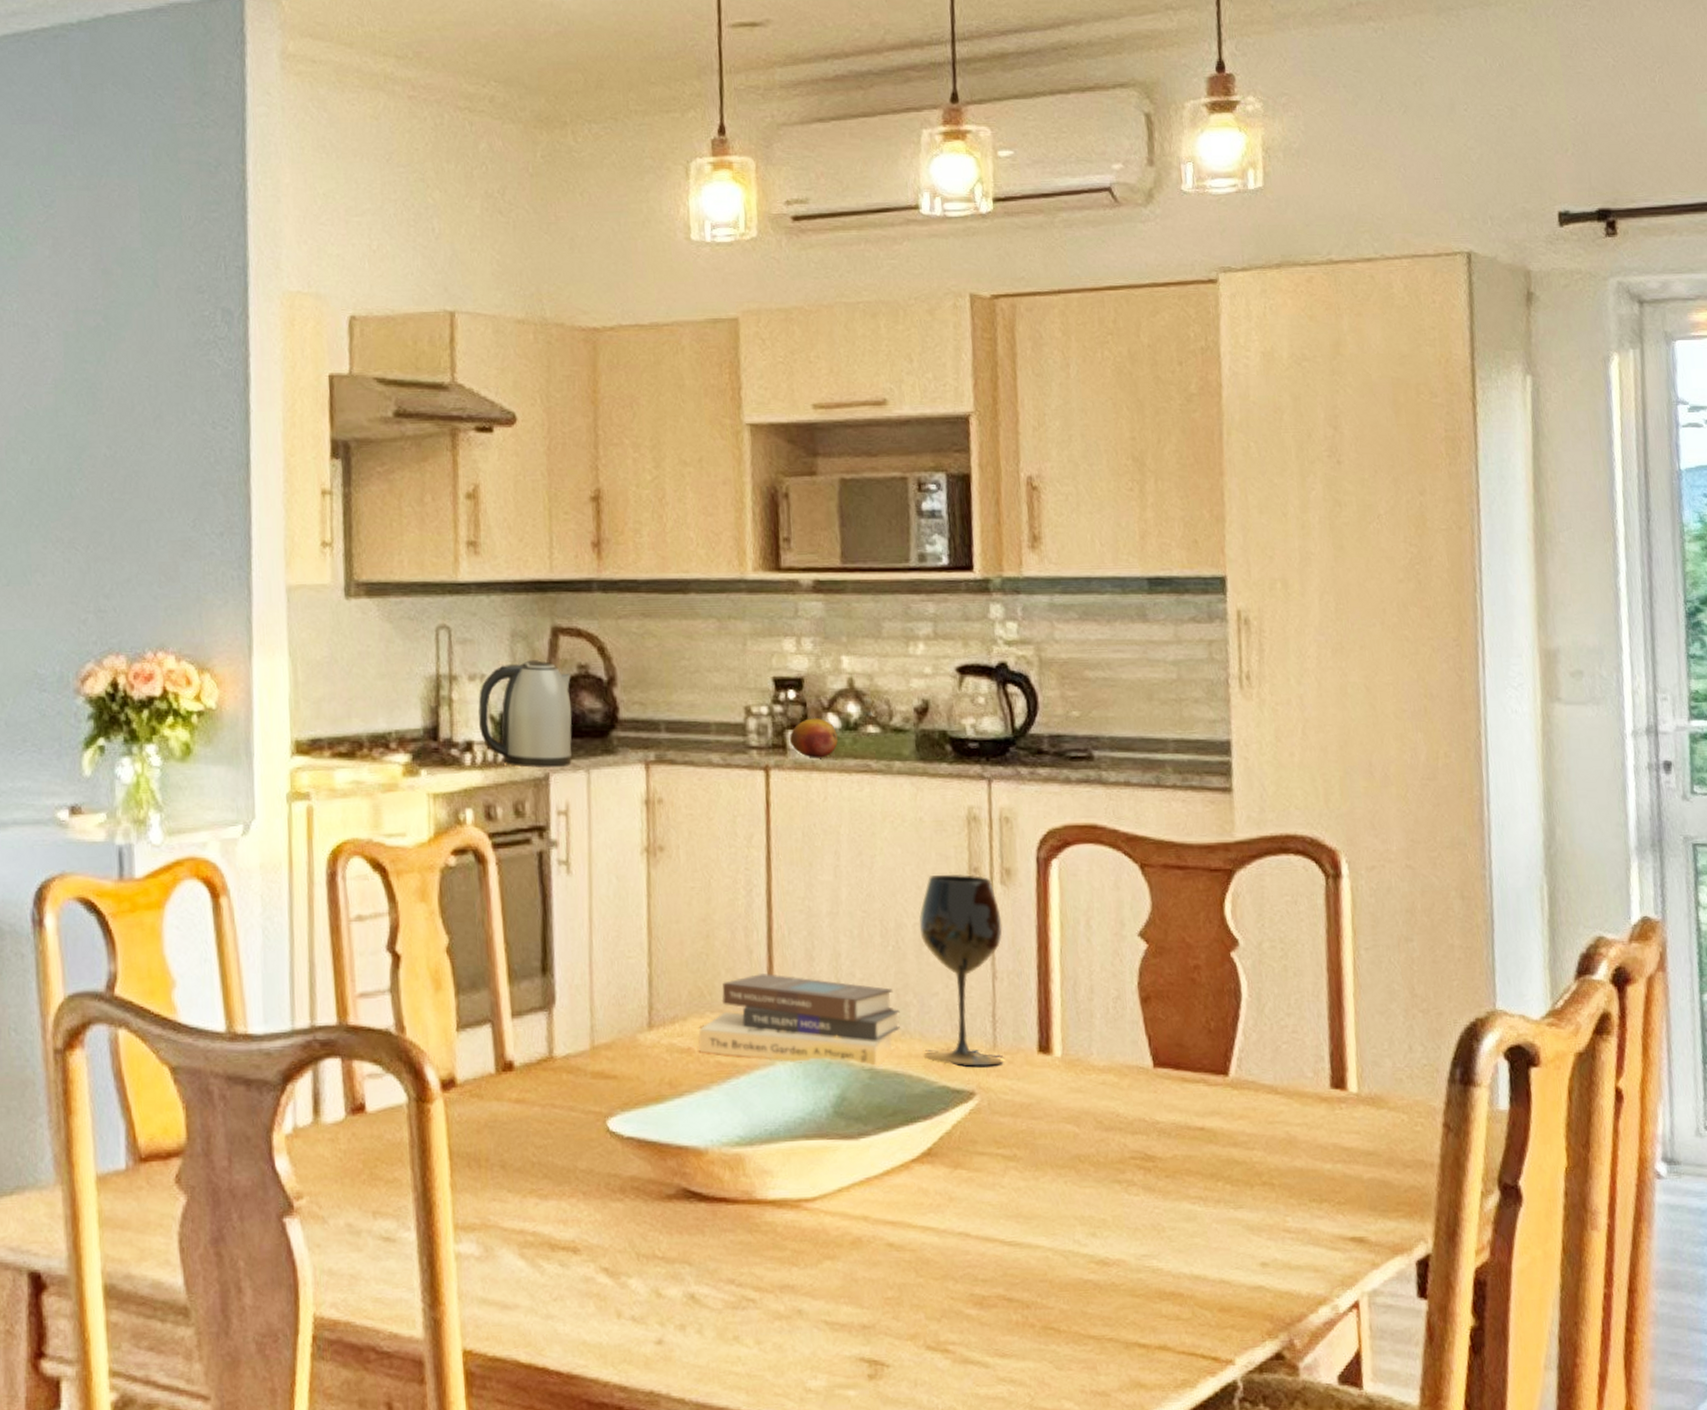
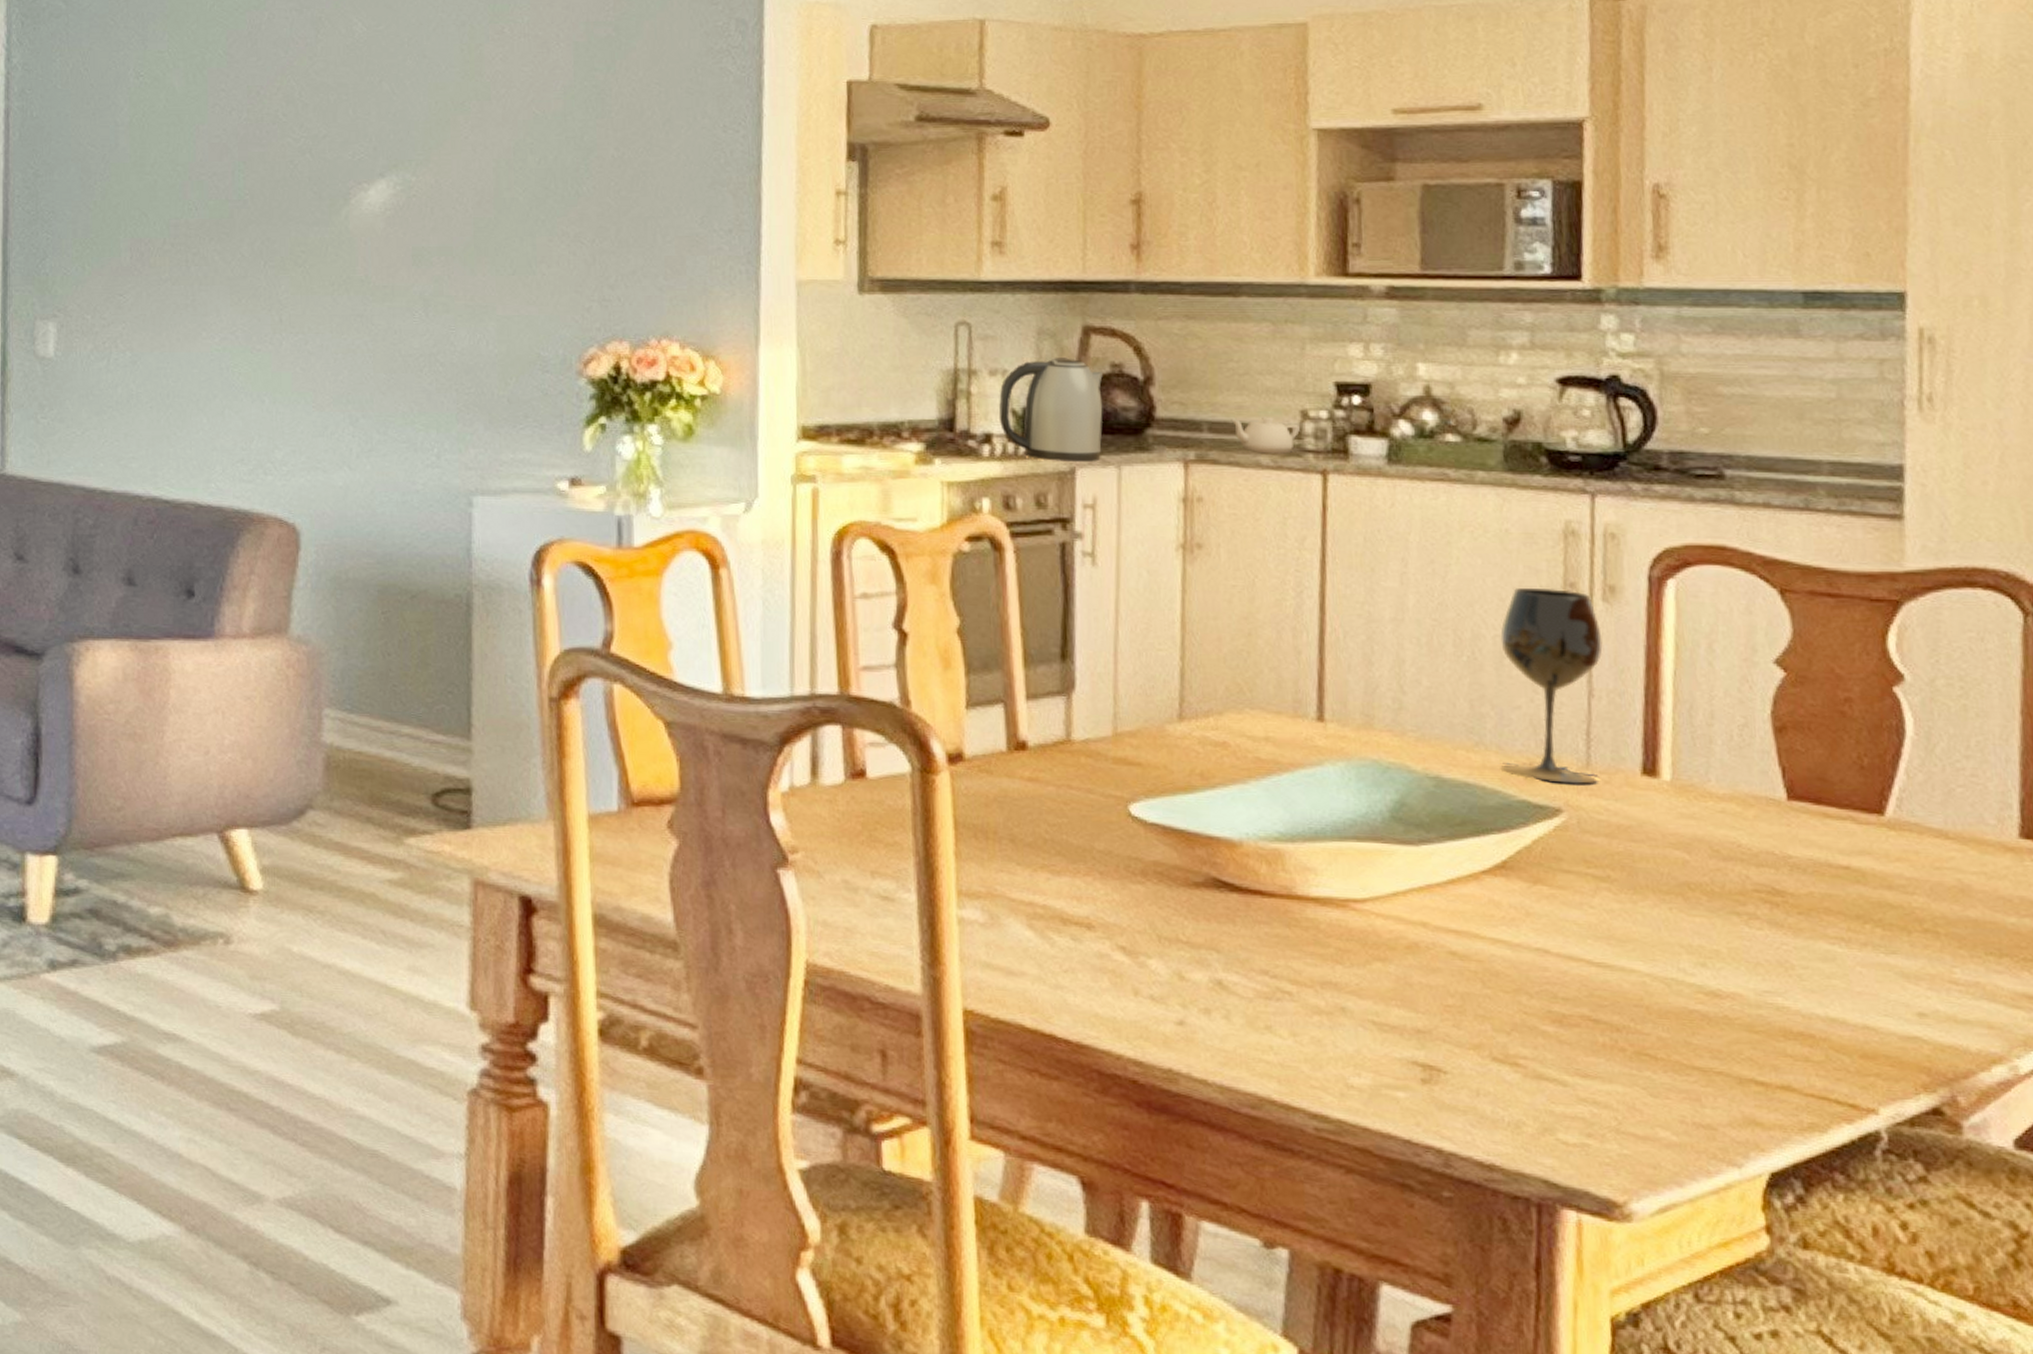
teapot: none [685,714,746,752] -> present [1231,417,1301,454]
books: present [698,973,900,1069] -> none [1235,673,1474,777]
fruit: present [790,718,838,758] -> none [1353,424,1410,465]

